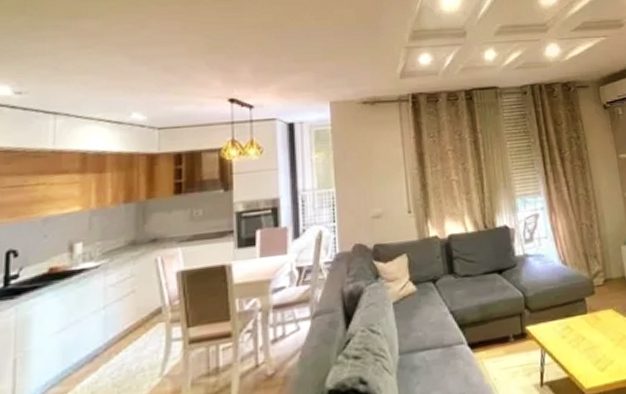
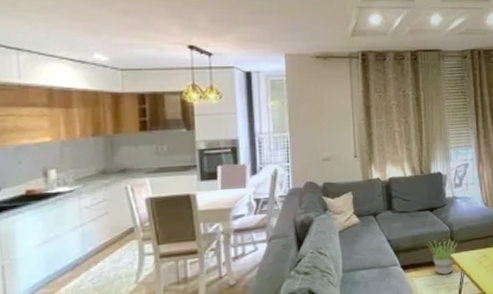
potted plant: none [497,308,534,354] -> present [426,239,458,275]

